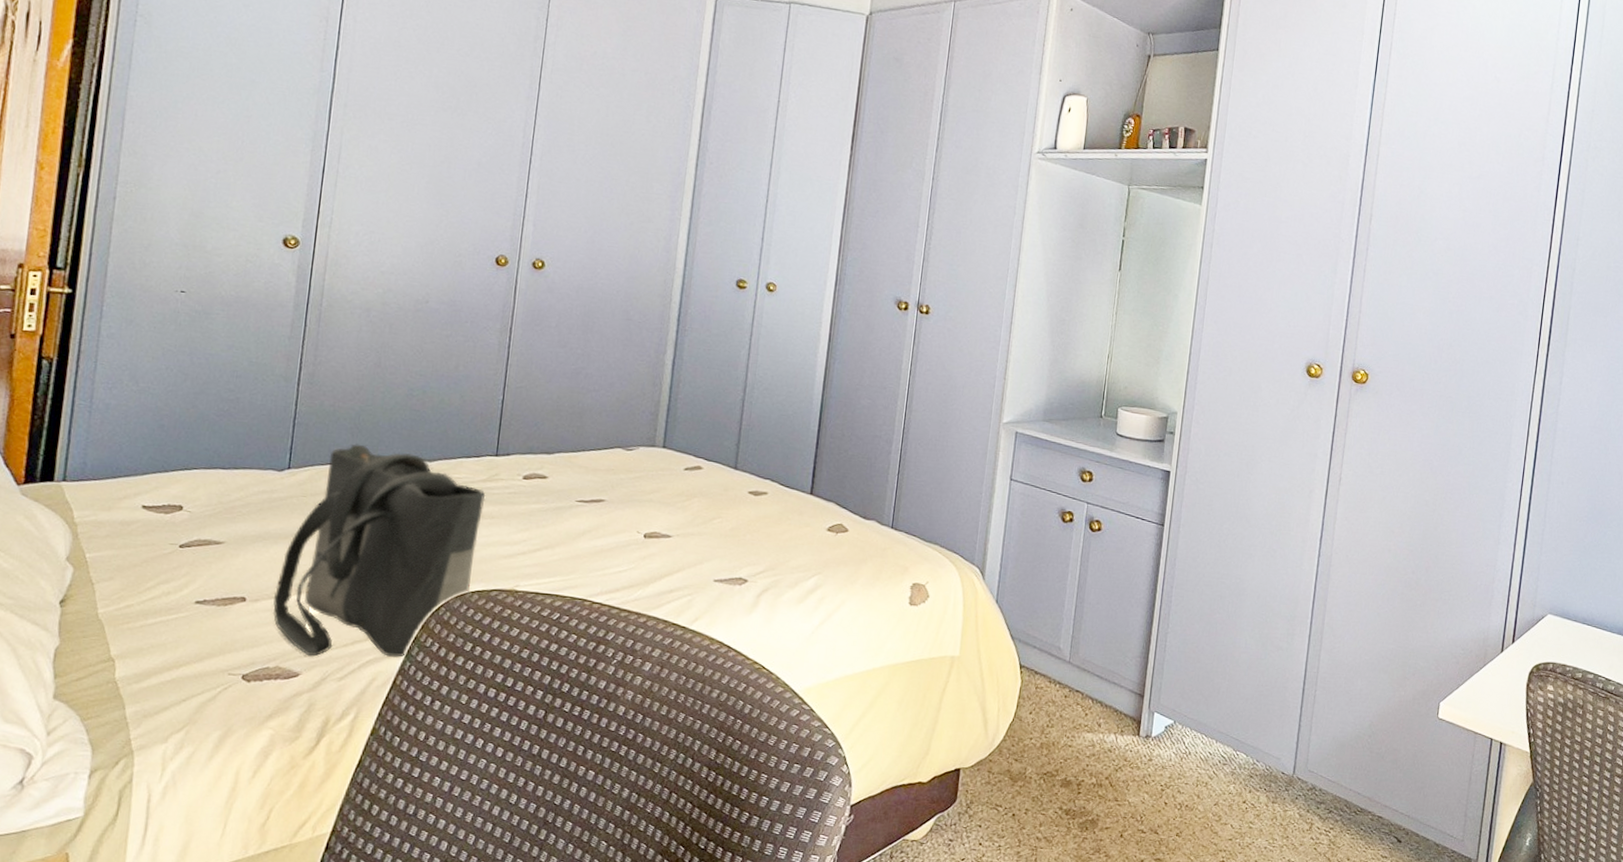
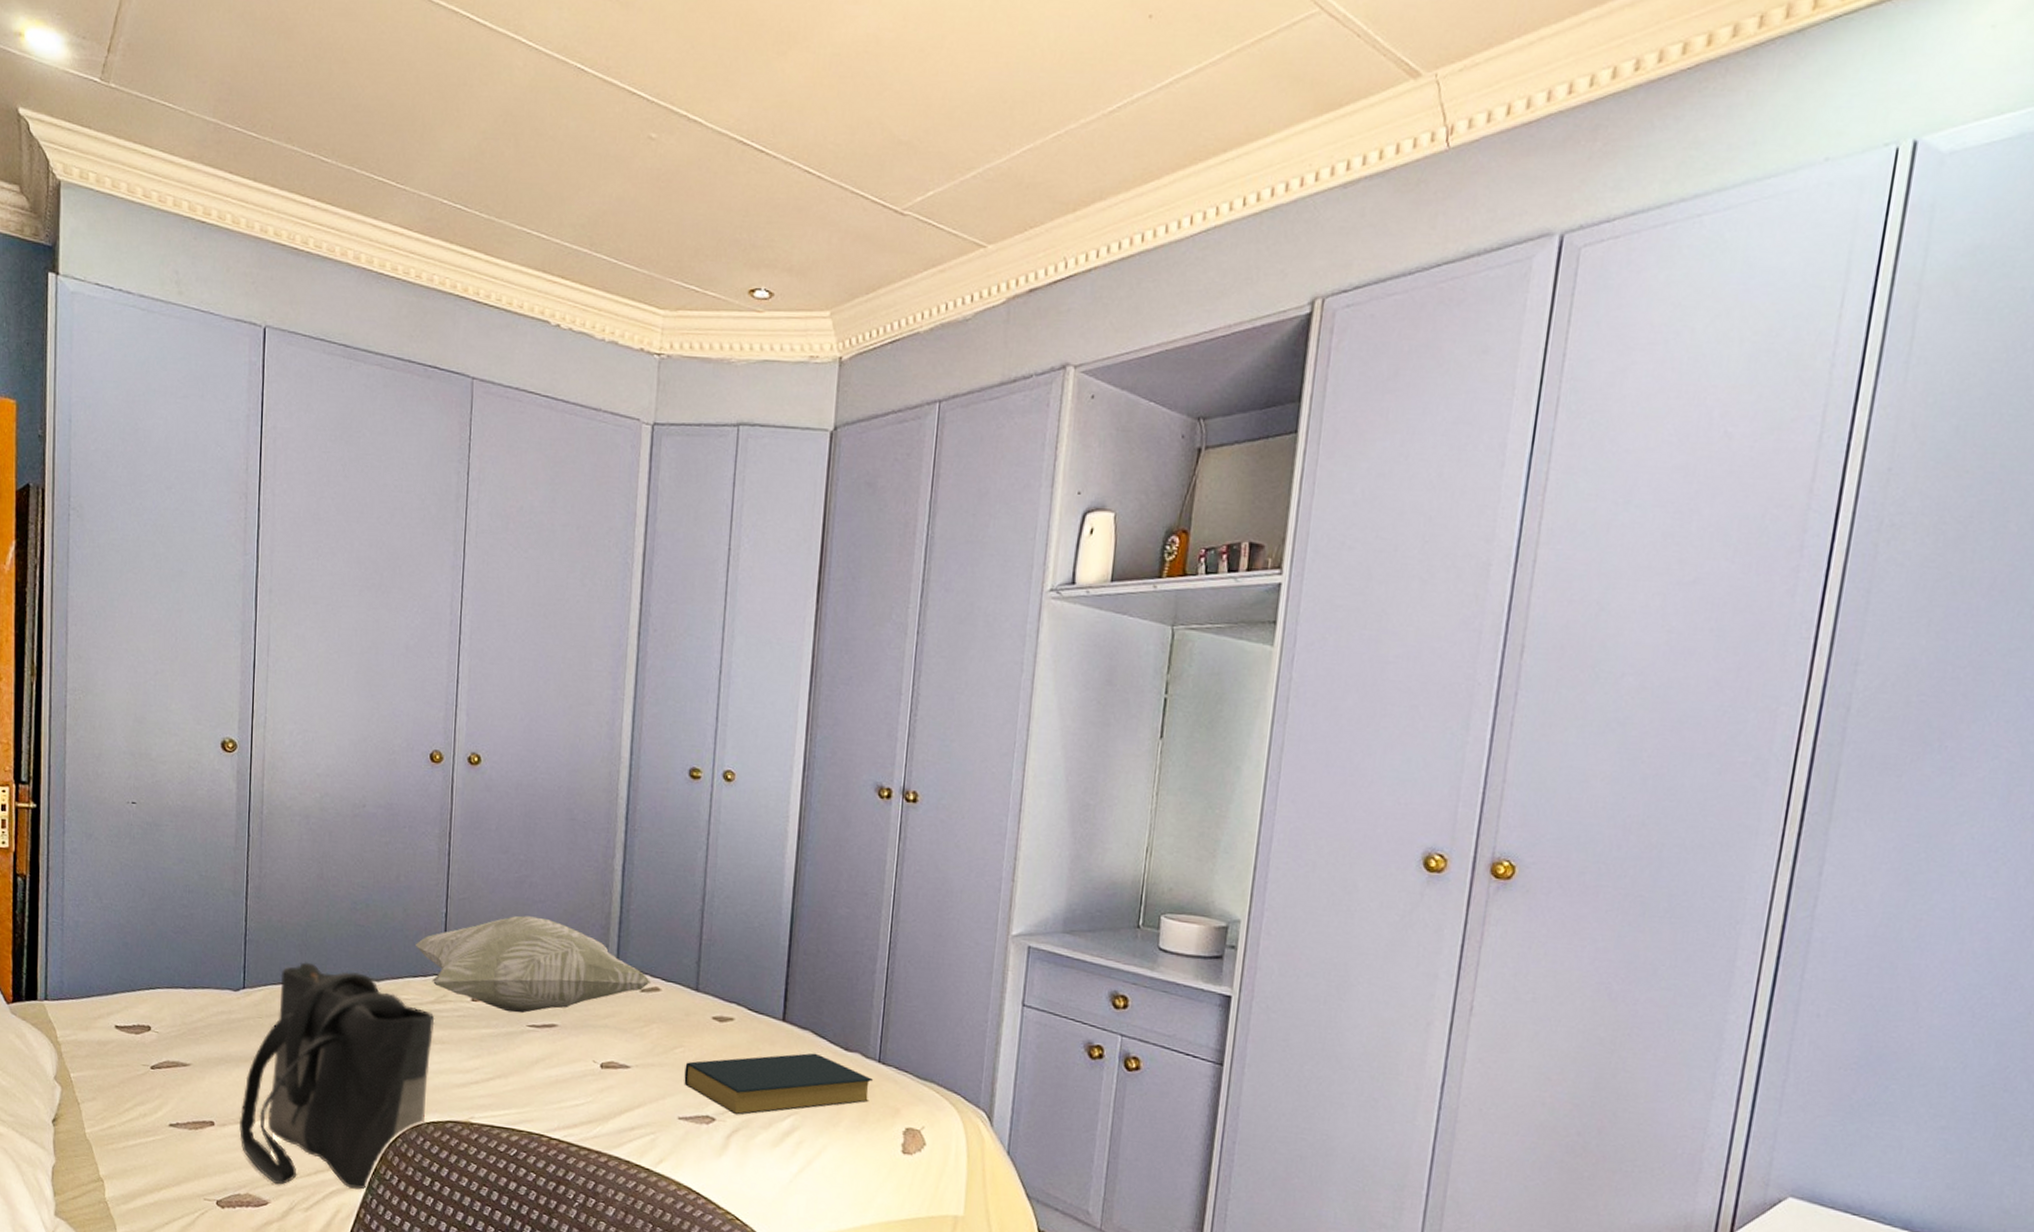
decorative pillow: none [470,403,695,490] -> present [415,915,652,1014]
hardback book: none [720,521,887,577] -> present [684,1053,874,1115]

